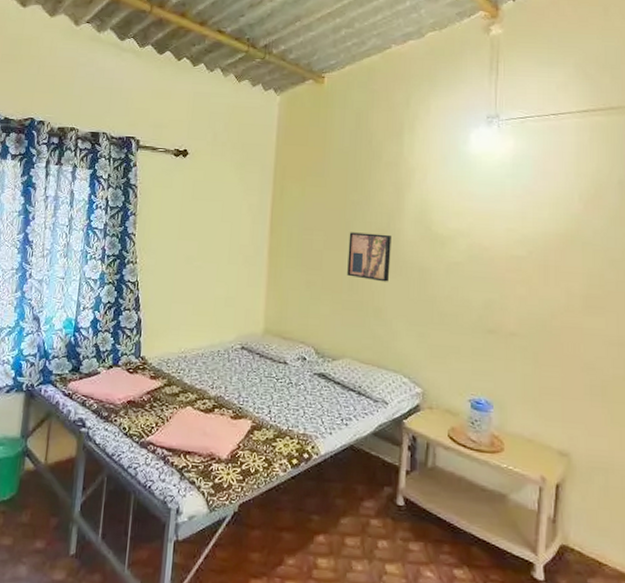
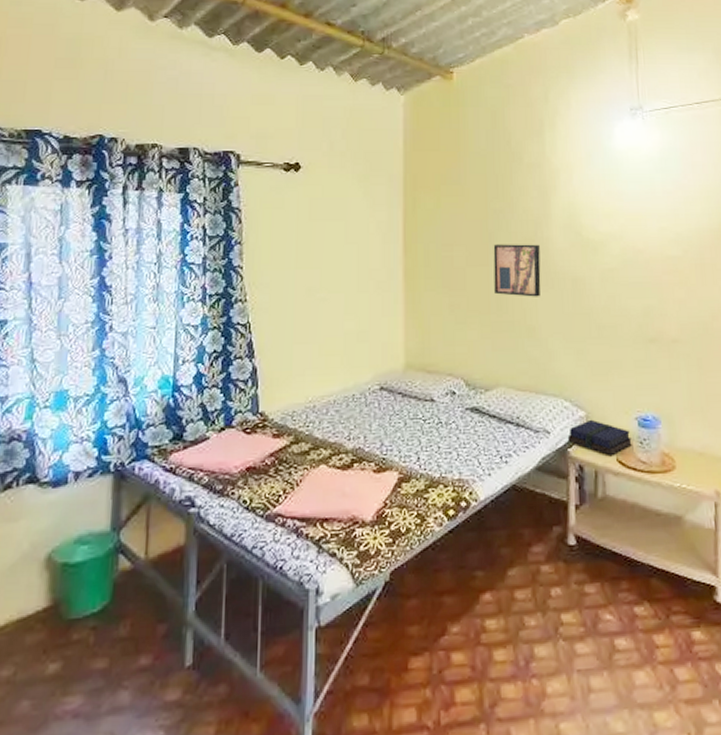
book: none [403,396,464,432] -> present [567,419,632,457]

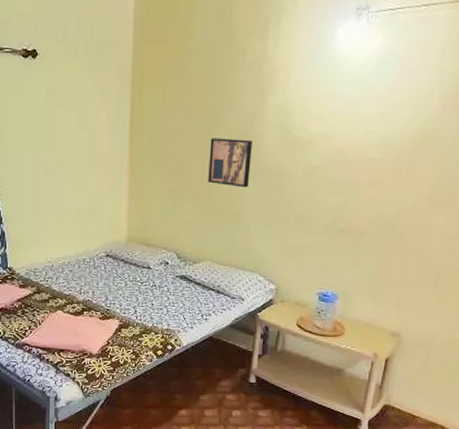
book: present [567,419,632,457] -> none [258,291,311,321]

